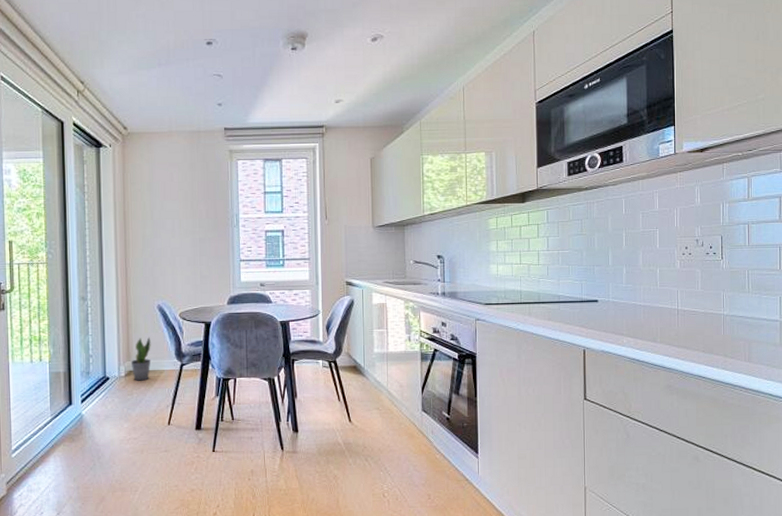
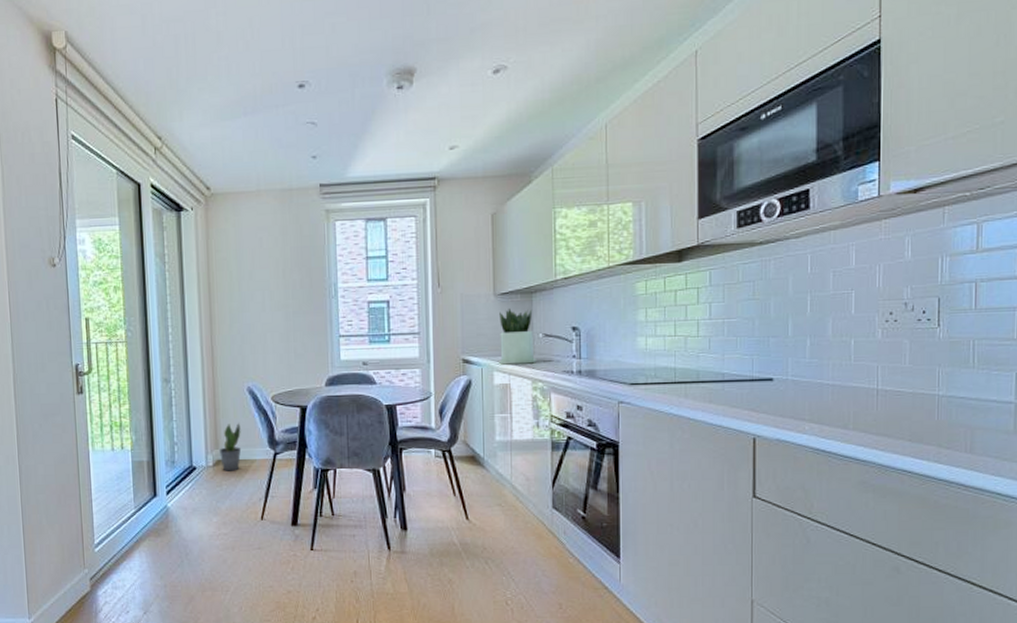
planter: none [376,239,409,287] -> present [498,309,538,365]

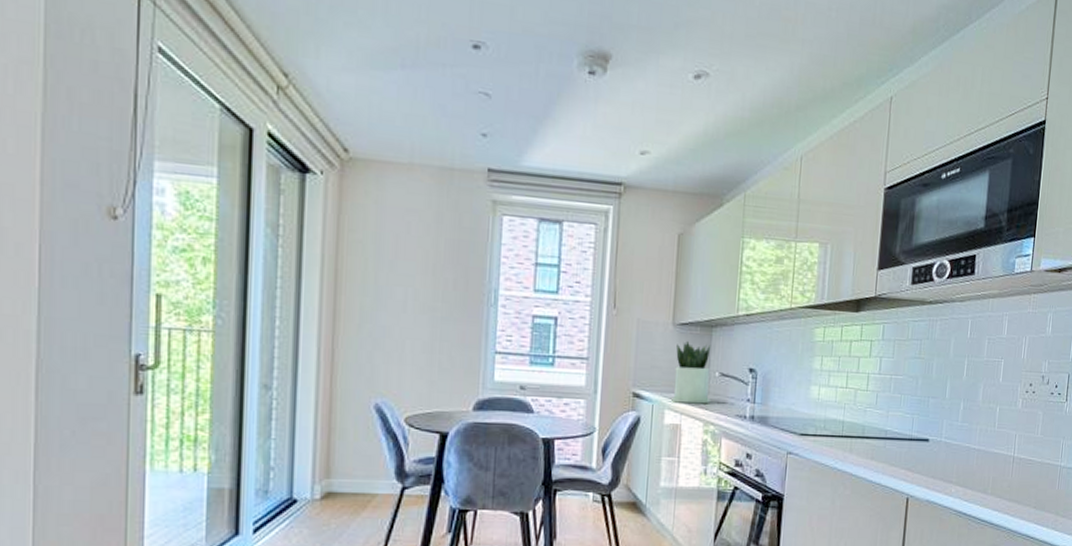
potted plant: present [219,422,242,471] -> none [330,446,362,507]

